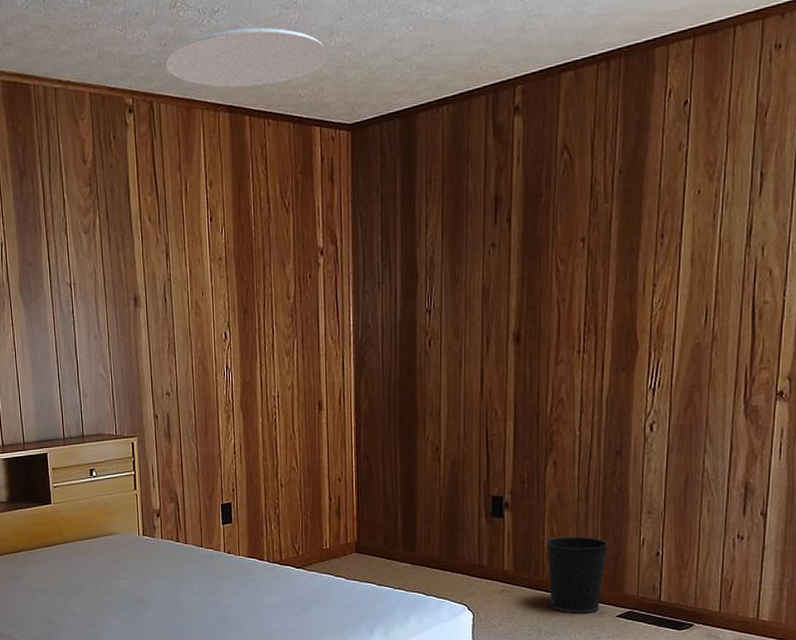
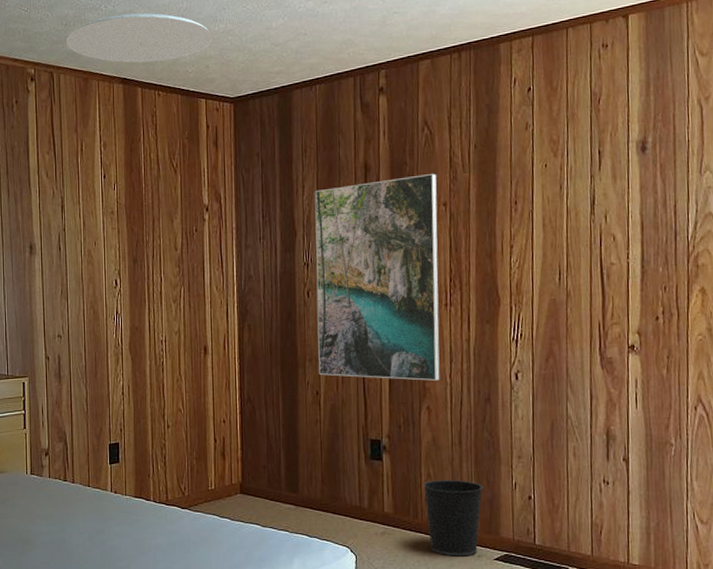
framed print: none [438,204,574,434] -> present [314,173,440,381]

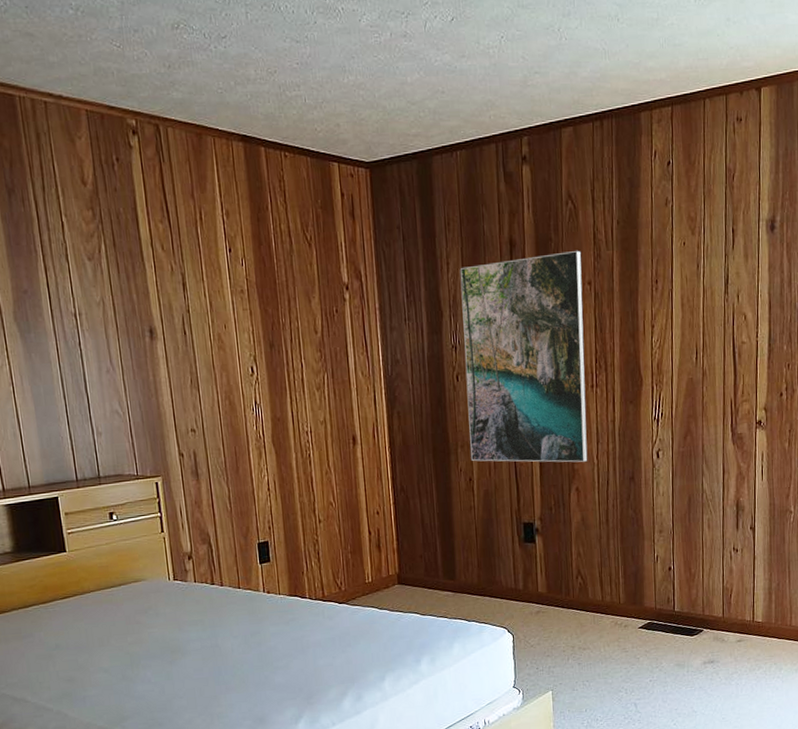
ceiling lamp: present [66,13,214,63] -> none [171,57,344,118]
wastebasket: present [423,480,483,556] -> none [573,556,629,629]

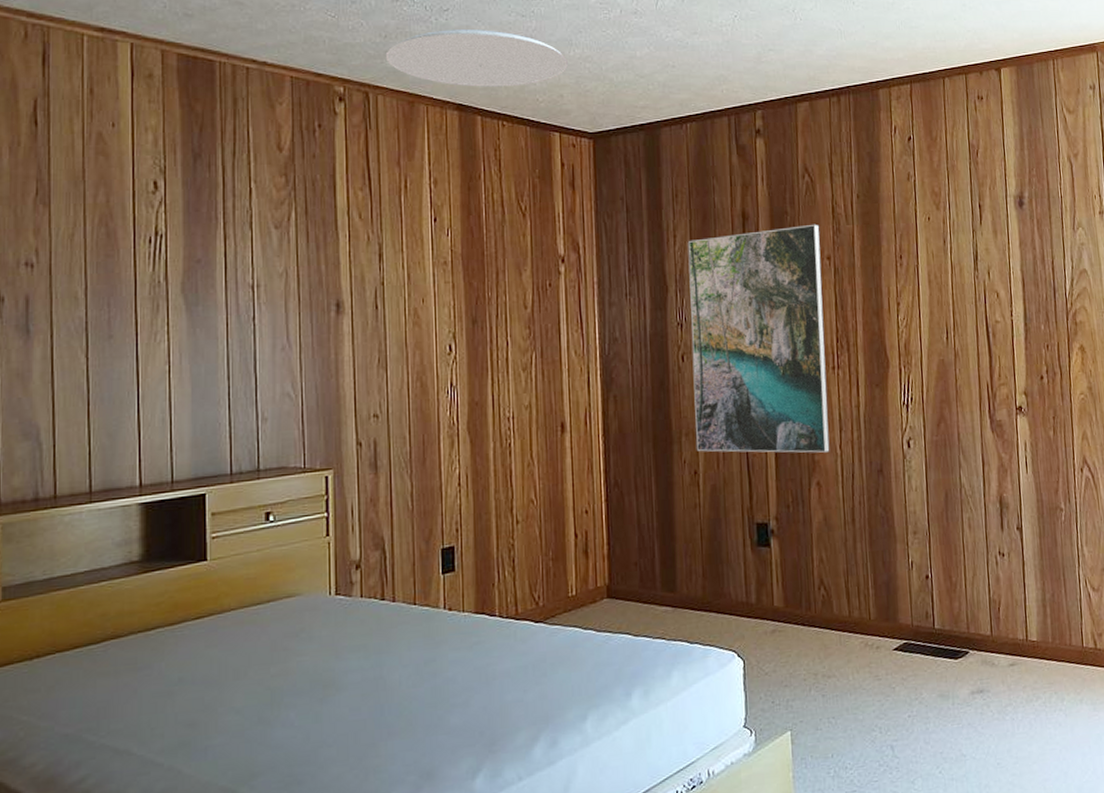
ceiling lamp: none [171,57,344,118] -> present [385,30,569,87]

